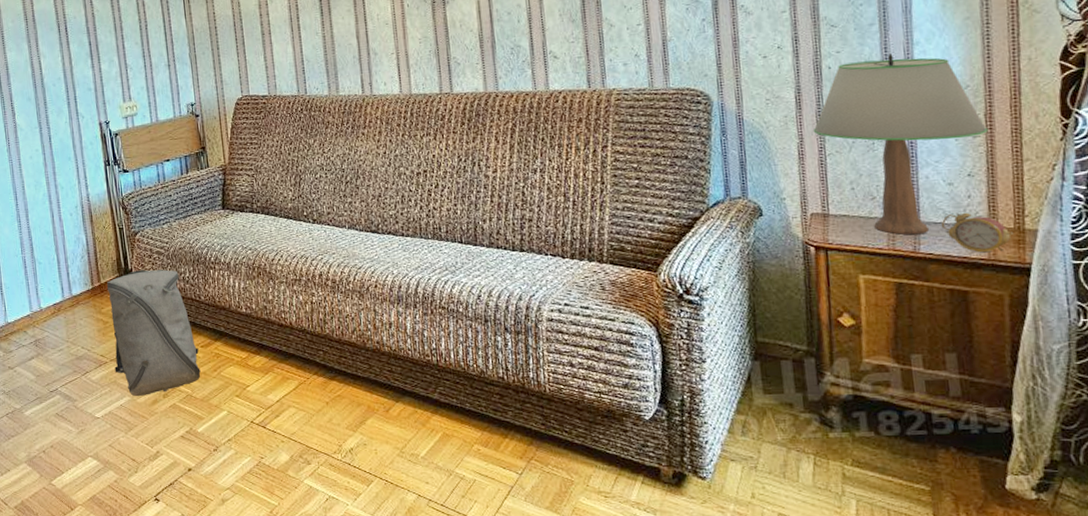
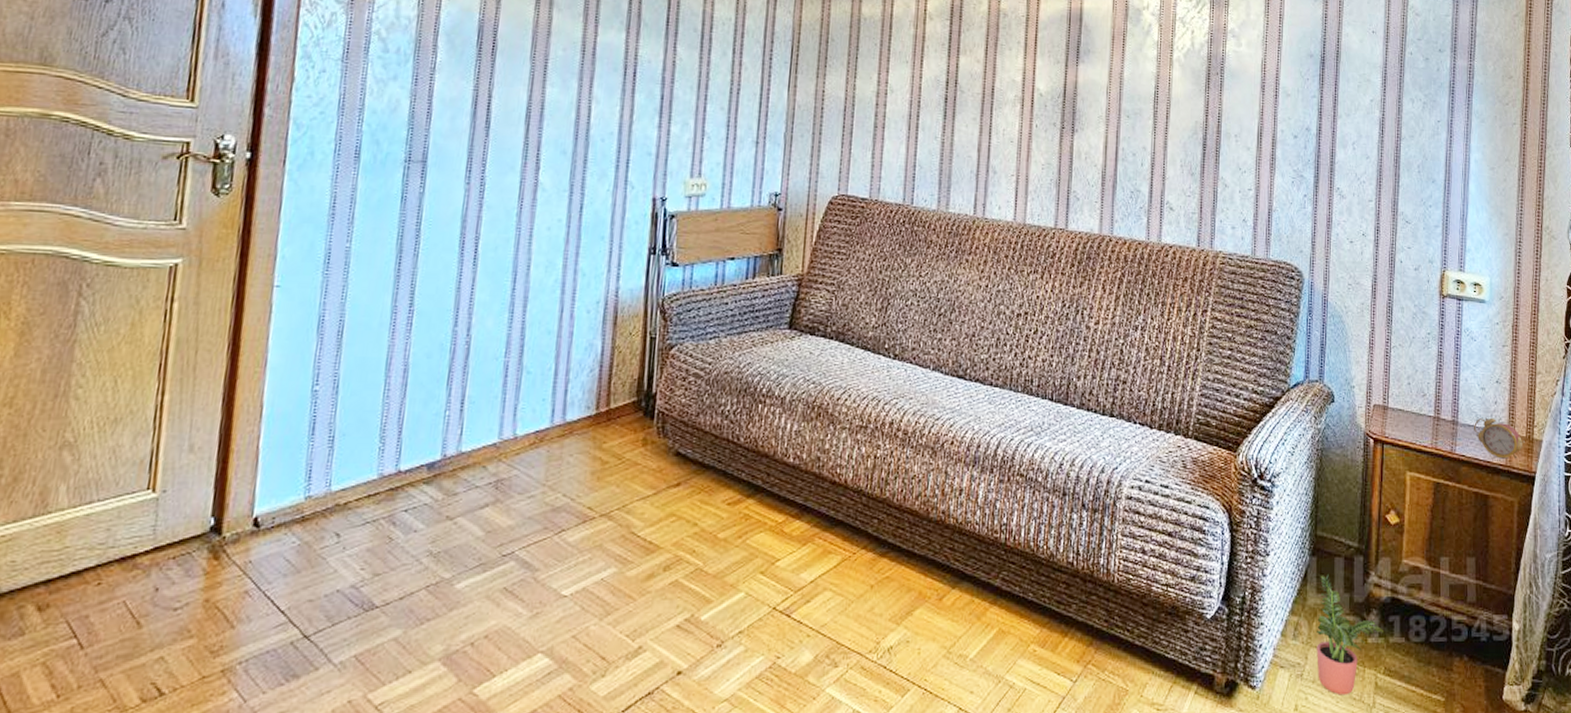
backpack: present [106,269,201,397] -> none [603,395,723,569]
potted plant: none [766,375,849,485] -> present [1316,573,1385,696]
table lamp: present [812,53,988,235] -> none [1383,256,1514,436]

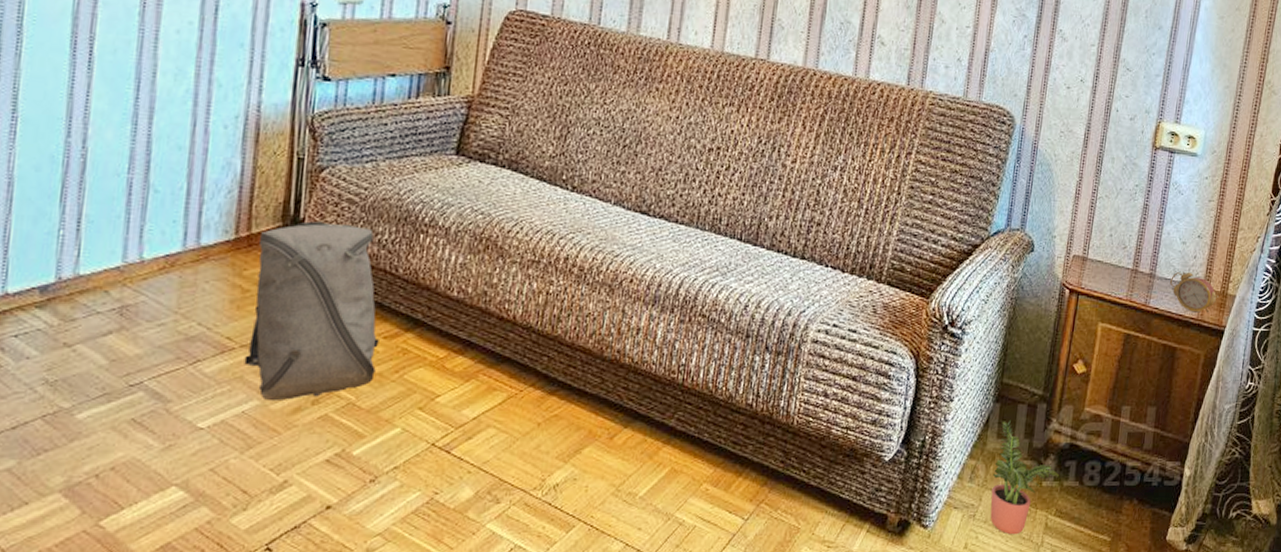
backpack: none [603,395,723,569] -> present [244,221,379,402]

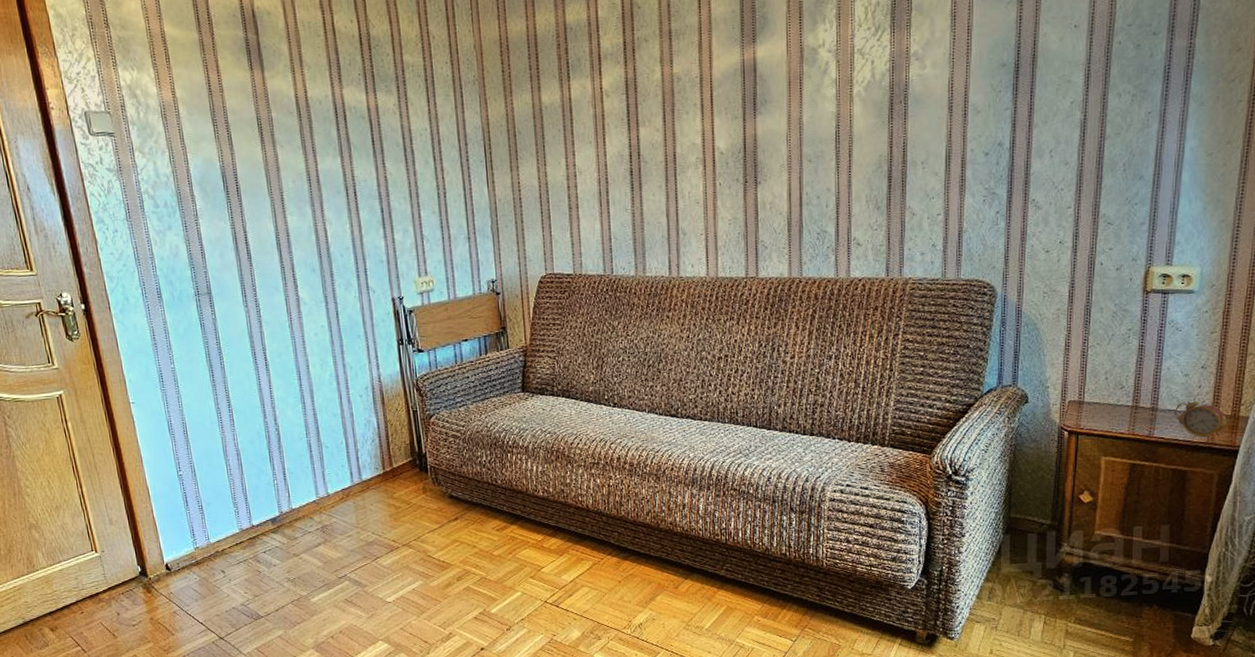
backpack: present [244,221,379,402] -> none [399,453,496,581]
potted plant: present [990,420,1060,535] -> none [1010,547,1076,641]

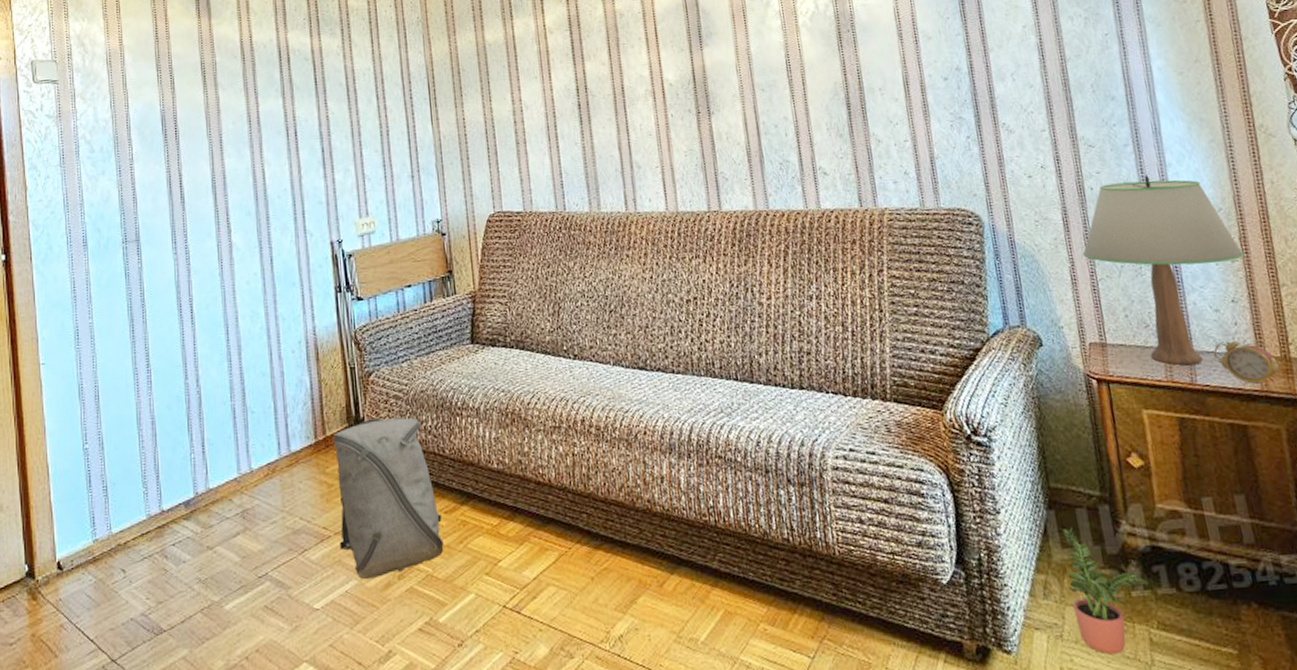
backpack: none [399,453,496,581] -> present [333,417,444,580]
potted plant: none [1010,547,1076,641] -> present [1062,526,1150,655]
table lamp: none [1080,252,1224,421] -> present [1082,175,1245,366]

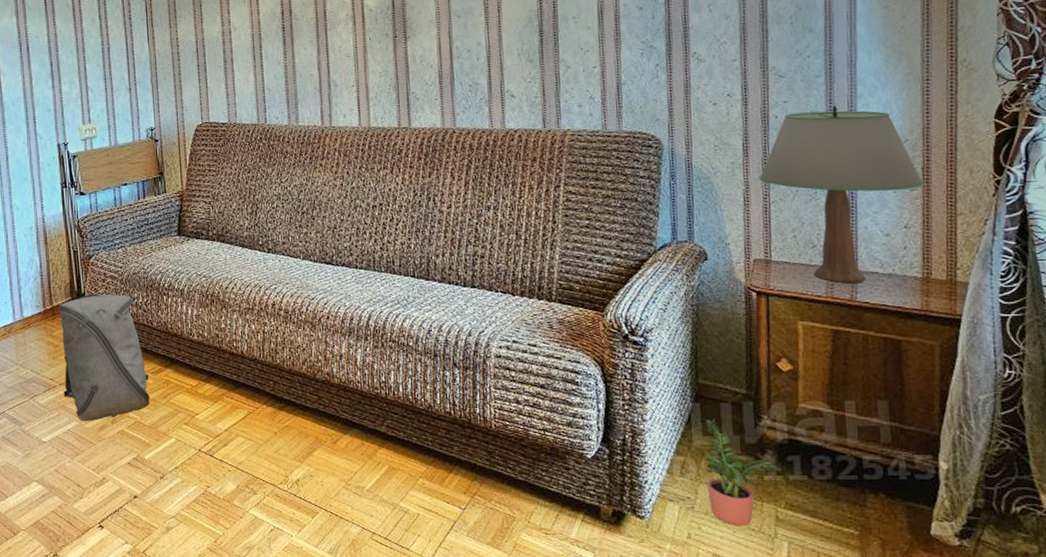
alarm clock: present [1213,340,1282,384] -> none [878,263,947,303]

